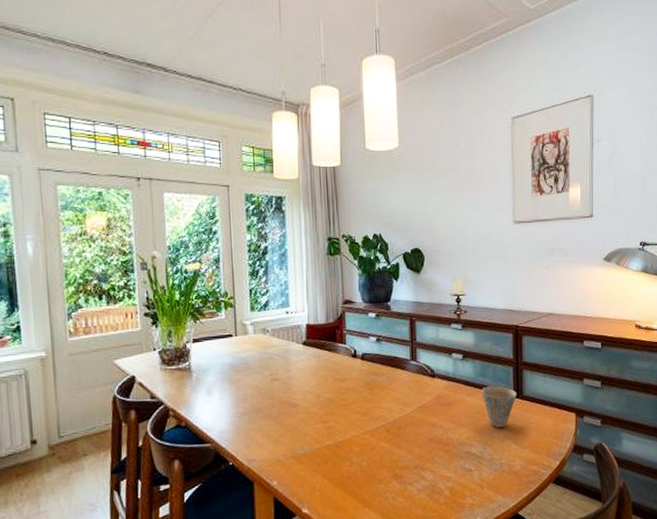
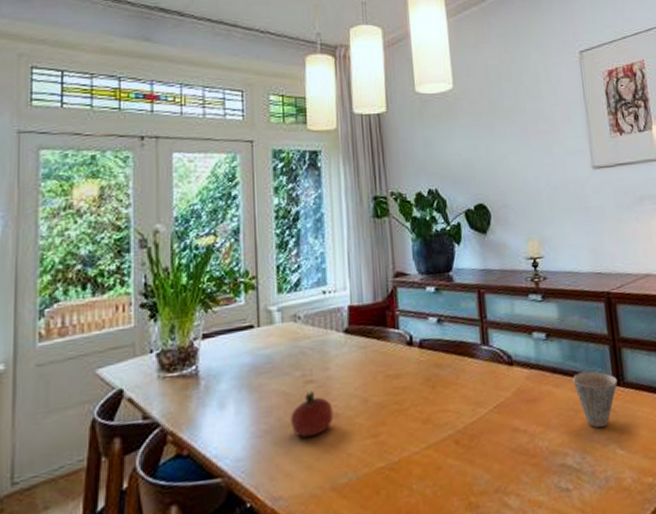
fruit: none [261,386,294,419] -> present [290,390,334,438]

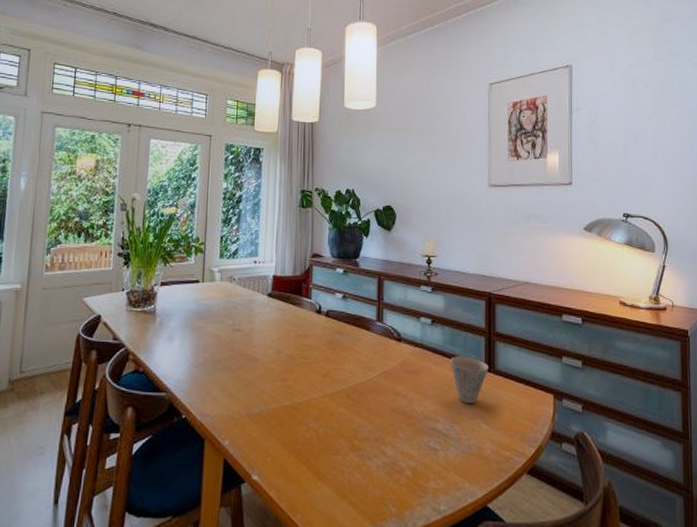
fruit: present [290,390,334,438] -> none [220,337,254,372]

